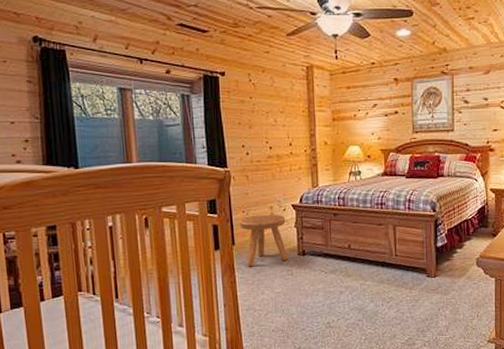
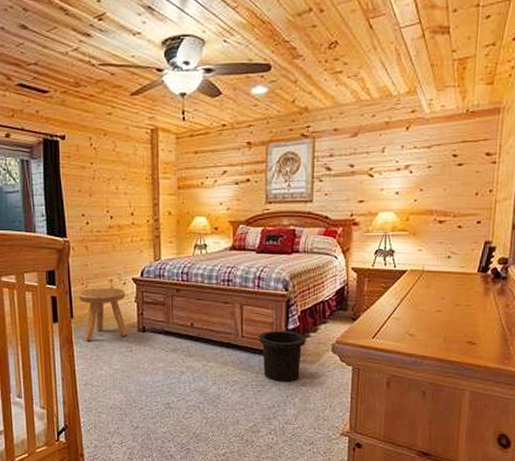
trash can: none [411,247,453,296] -> present [259,330,306,382]

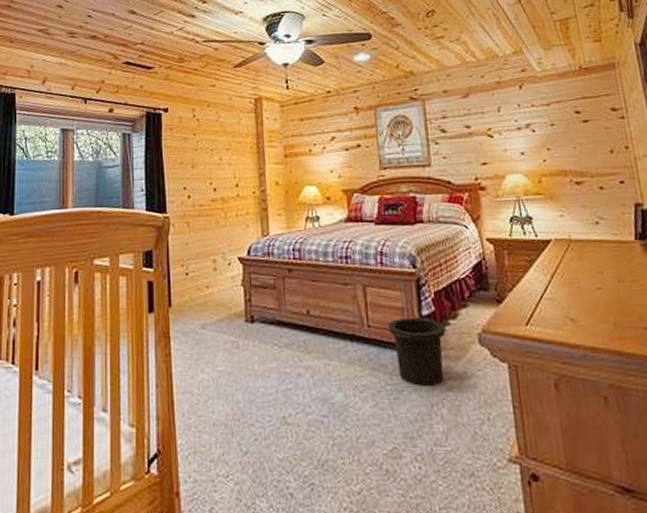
stool: present [78,287,127,341] -> none [177,269,233,336]

